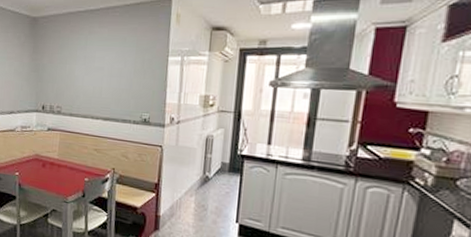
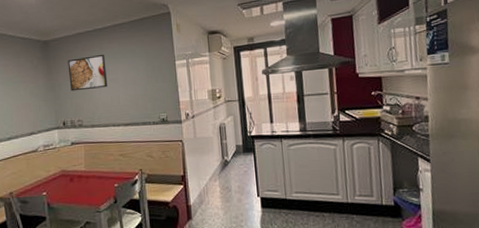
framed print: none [53,38,93,76] -> present [68,54,108,91]

